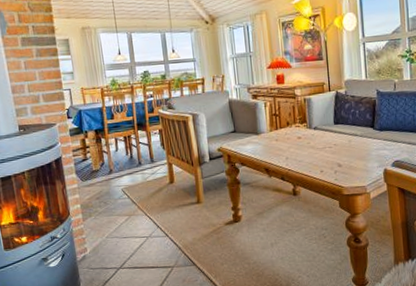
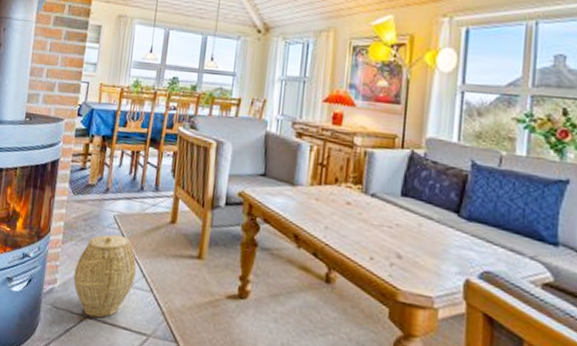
woven basket: none [99,202,152,267] -> present [73,234,137,318]

